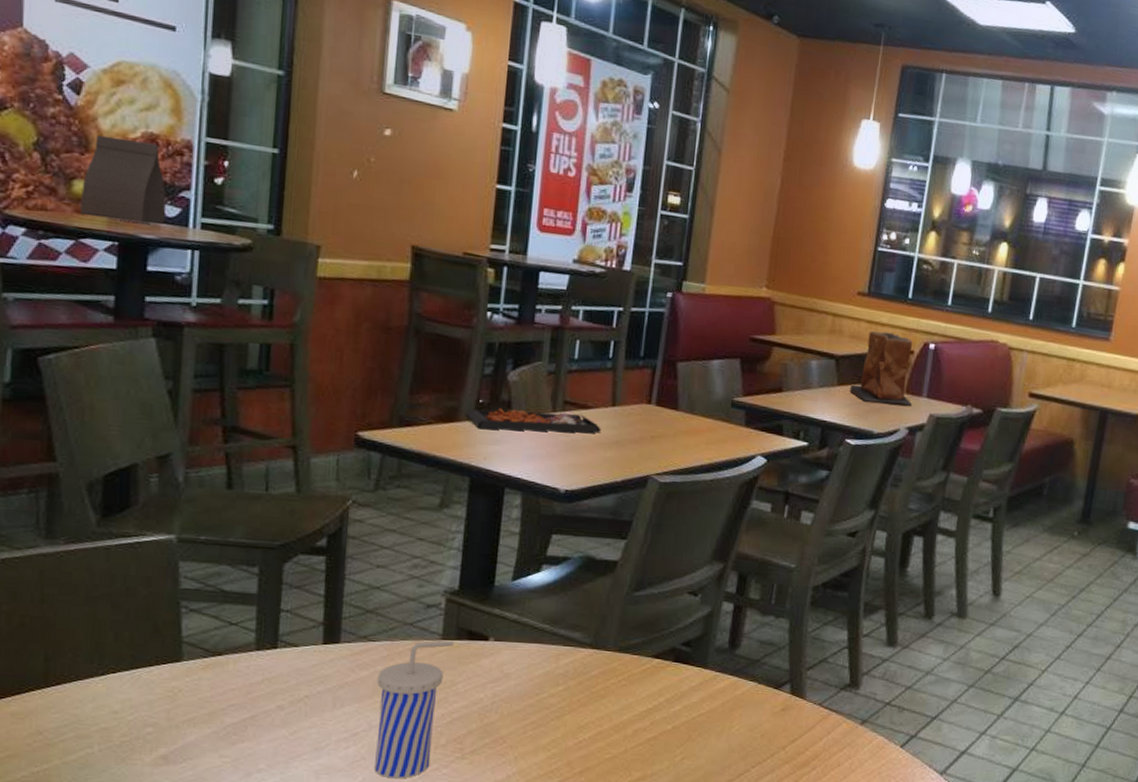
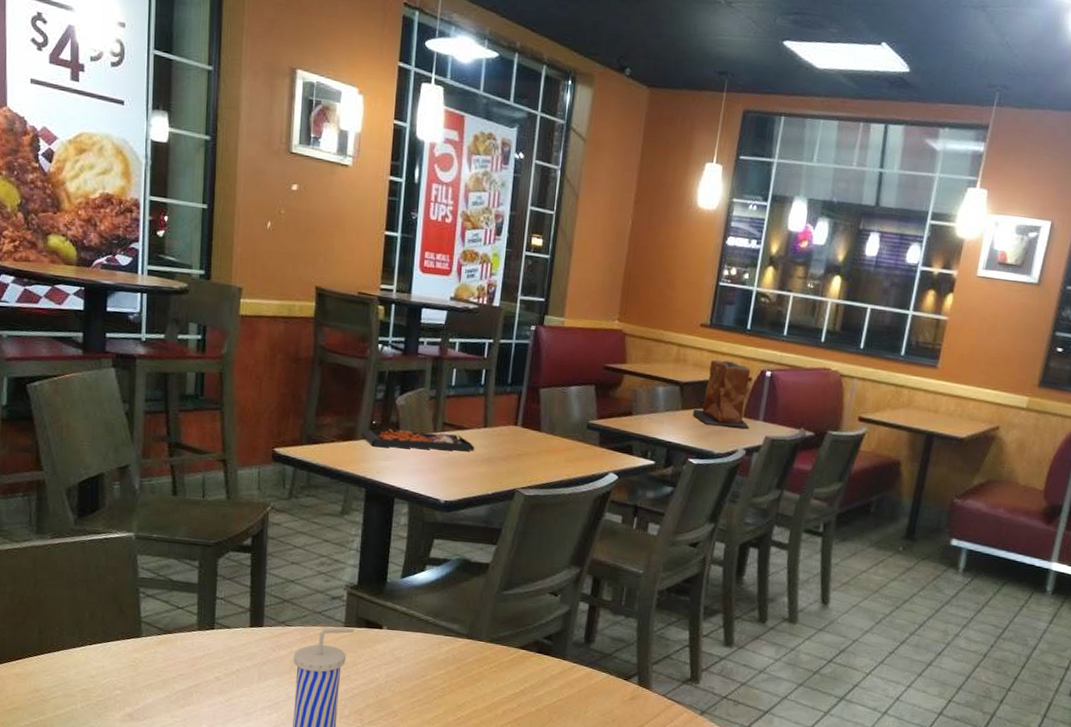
paper bag: present [81,135,166,225] -> none [55,196,120,272]

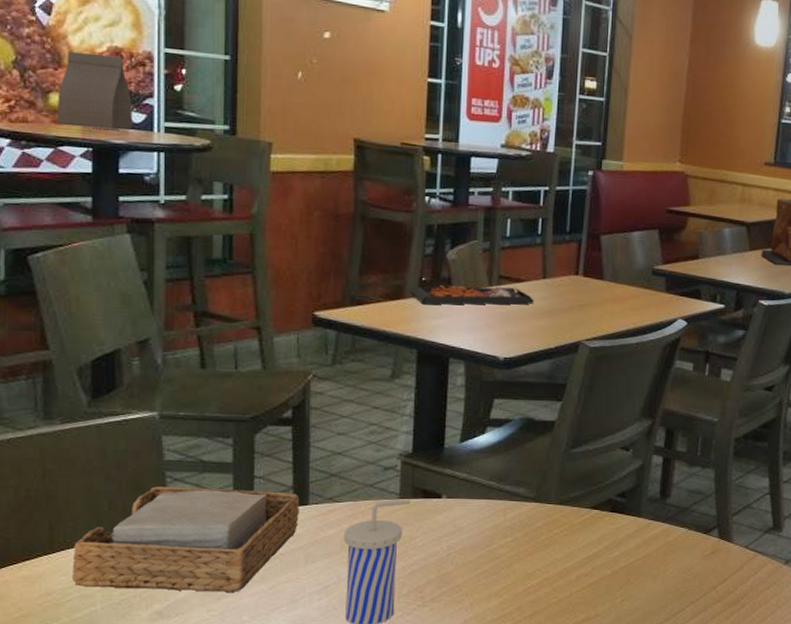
paper bag: none [55,196,120,272] -> present [57,51,132,130]
napkin holder: none [57,600,255,702] -> present [72,486,300,592]

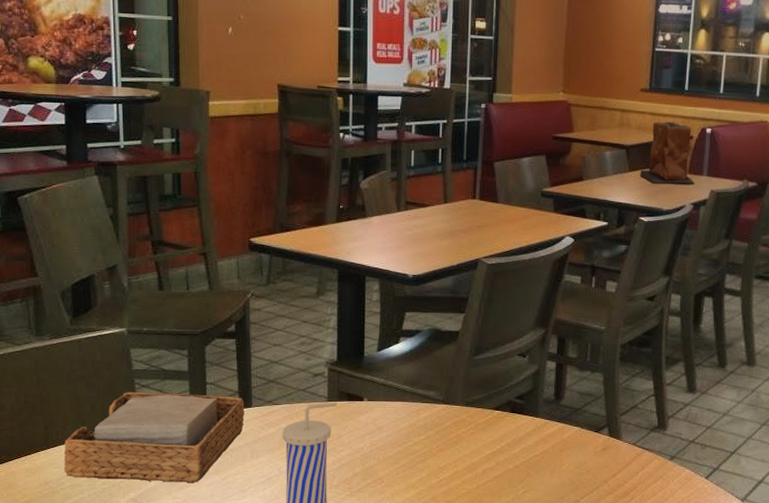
paper bag: present [57,51,132,130] -> none [35,20,95,86]
food tray: present [410,284,534,305] -> none [330,211,437,230]

